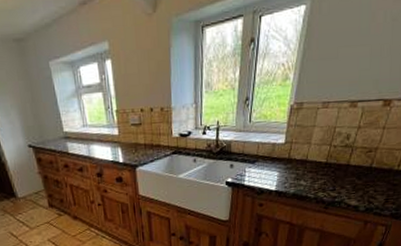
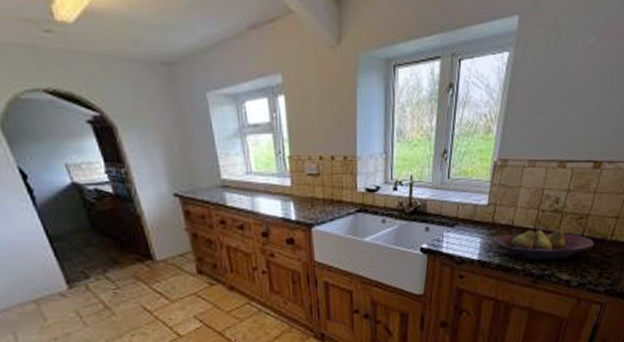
fruit bowl: none [289,162,381,190] -> present [493,229,594,260]

